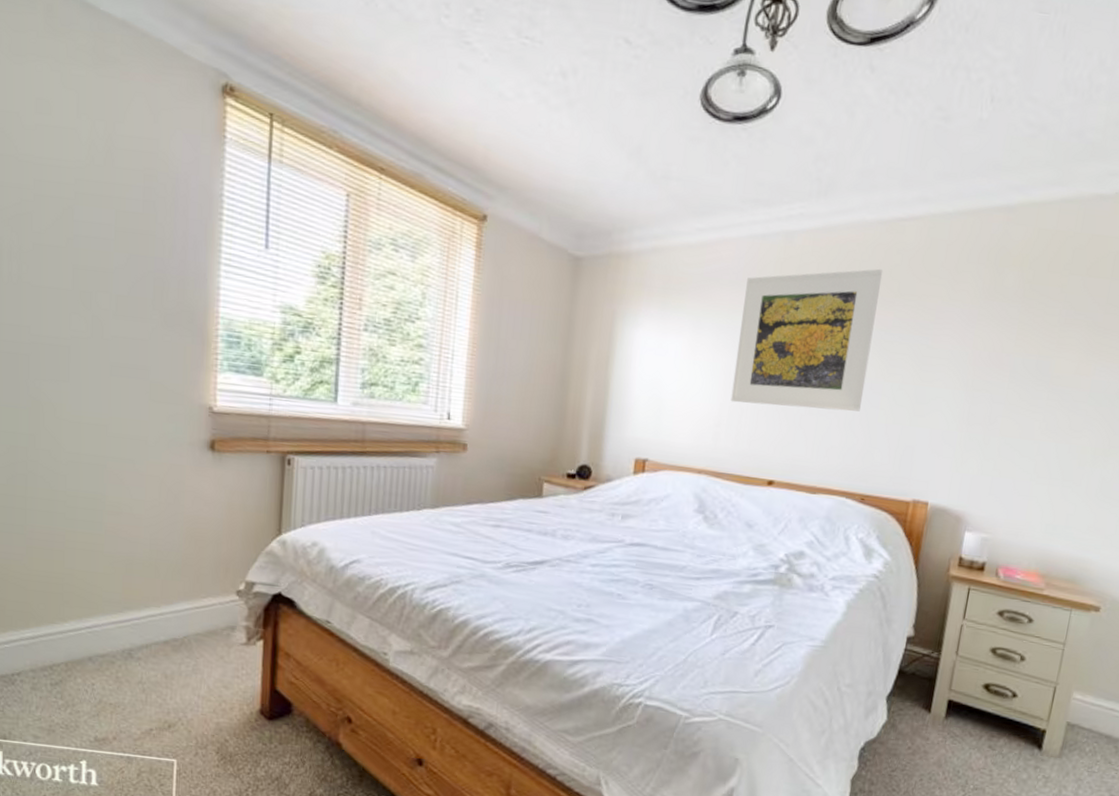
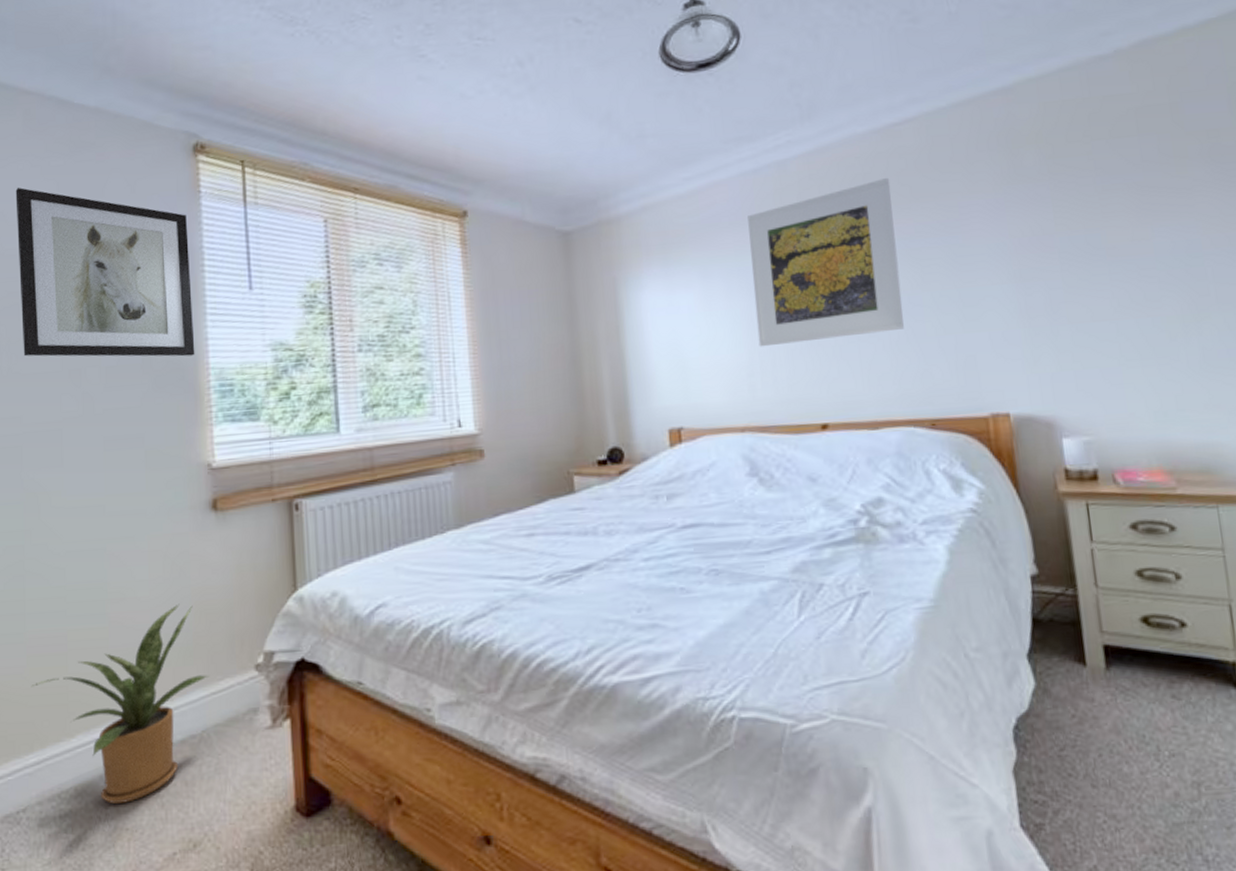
house plant: none [29,526,194,683] -> present [31,603,209,804]
wall art: none [32,90,210,302] -> present [15,187,195,357]

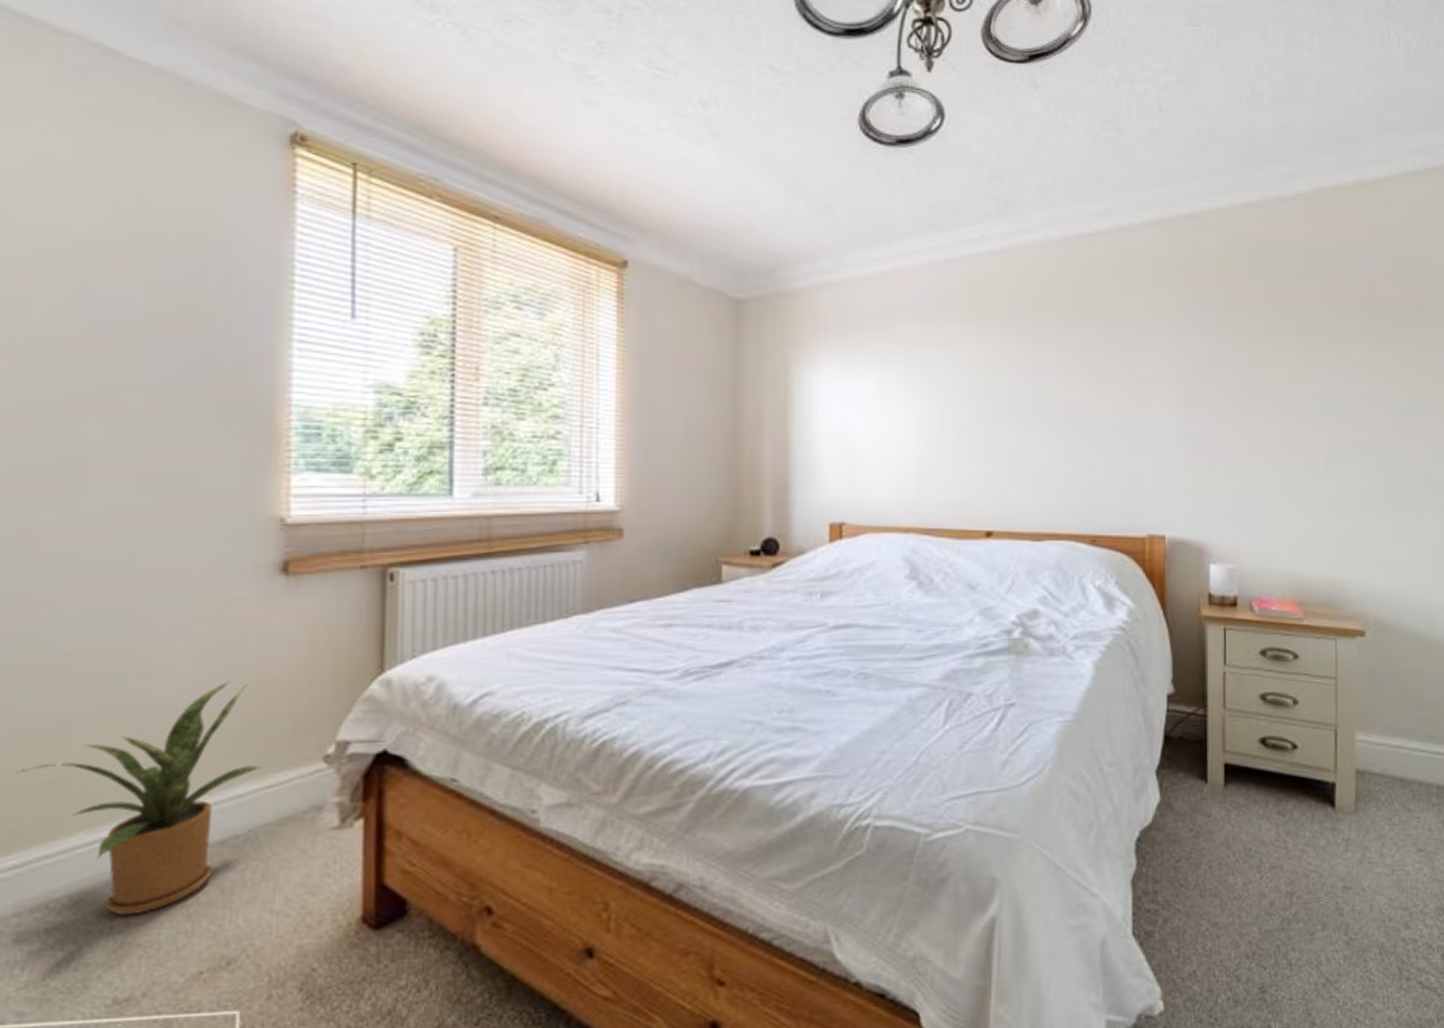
wall art: present [15,187,195,357] -> none [33,152,276,388]
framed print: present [747,177,904,347] -> none [932,287,1078,447]

